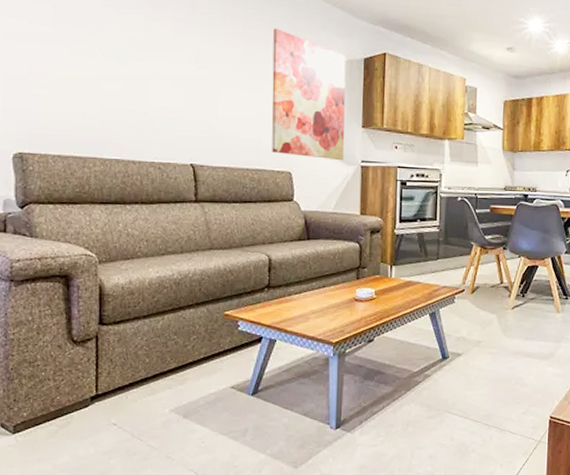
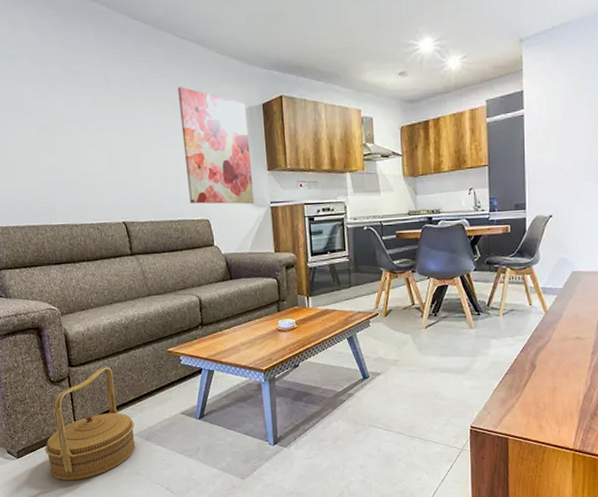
basket: none [52,328,172,464] -> present [45,367,136,481]

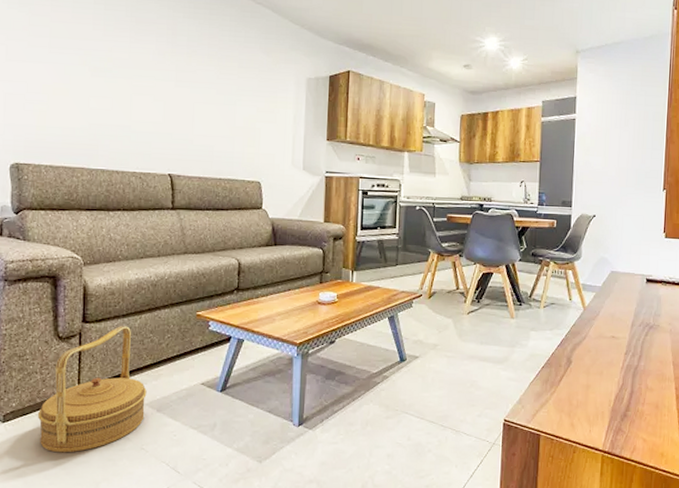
wall art: present [178,87,255,205] -> none [243,48,313,172]

